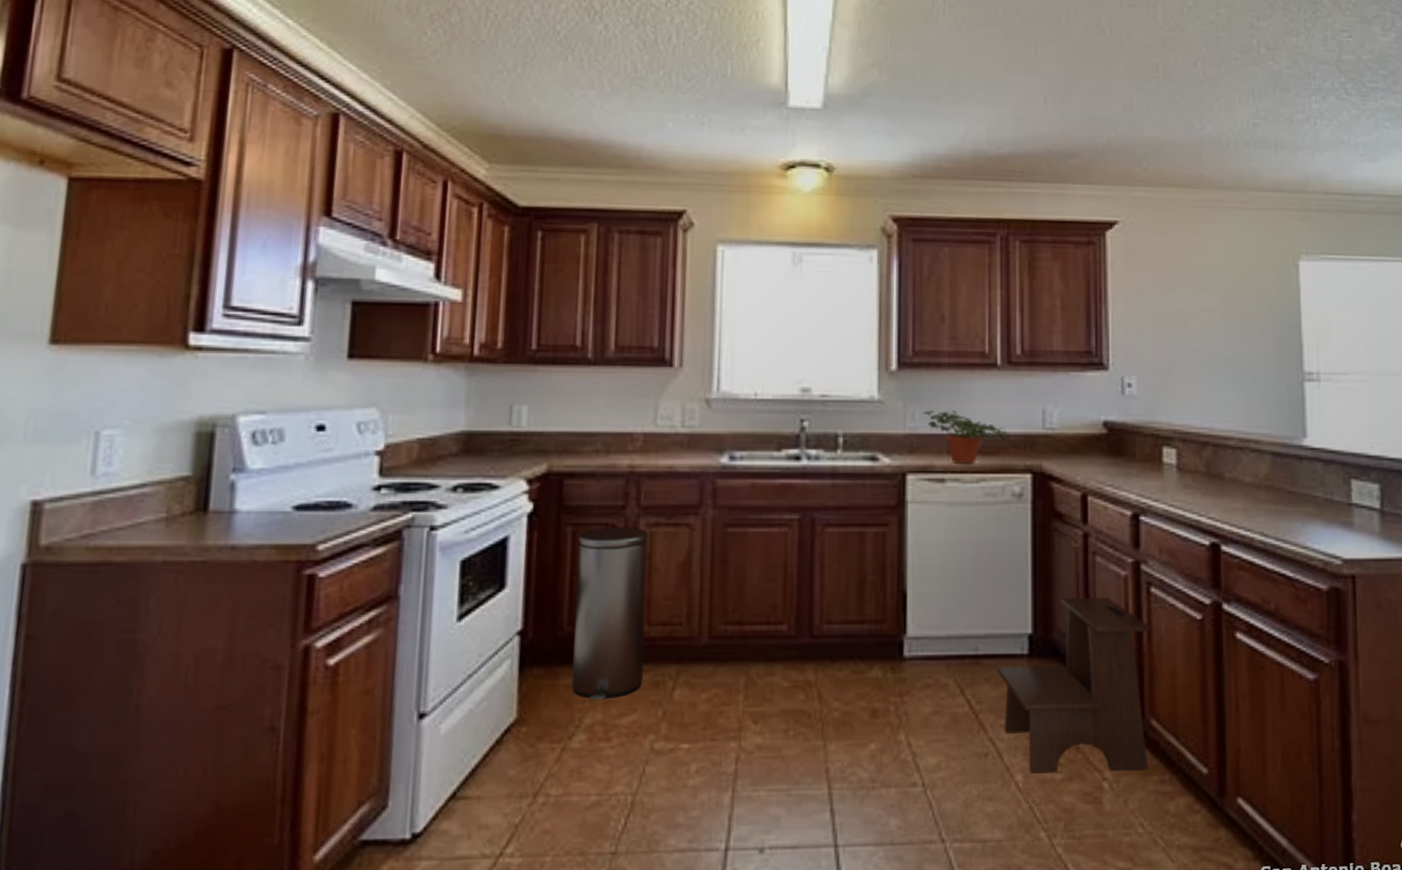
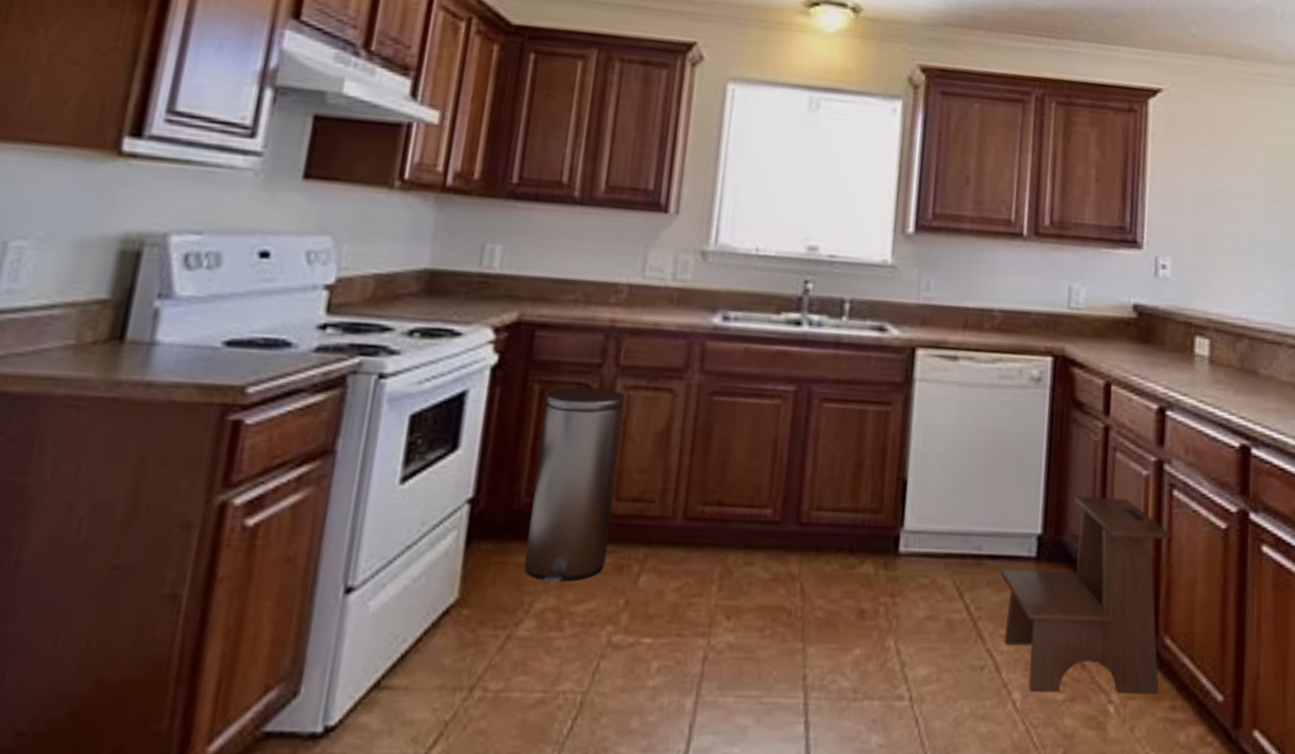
potted plant: present [923,410,1012,464] -> none [939,280,1033,342]

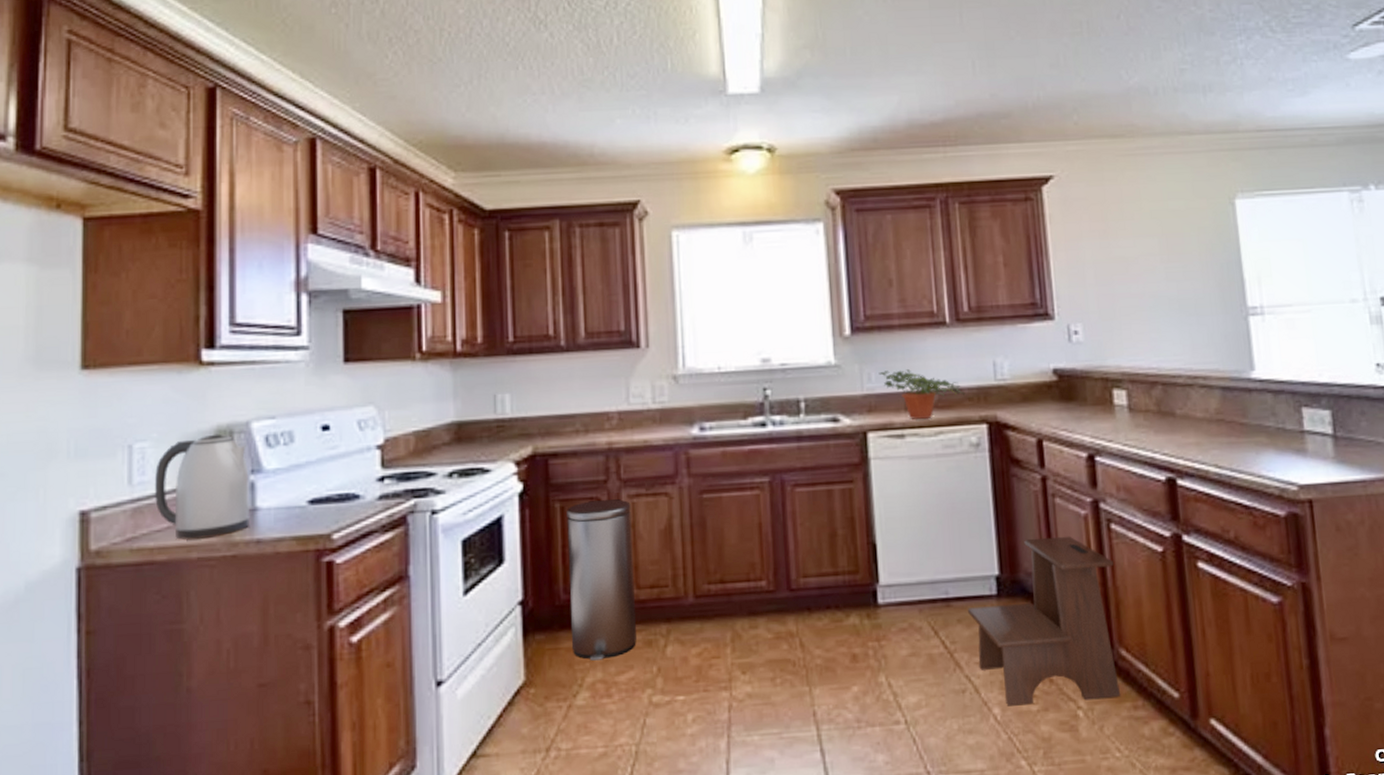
kettle: none [23,242,158,372] -> present [155,434,251,541]
potted plant: none [939,280,1033,342] -> present [878,369,966,419]

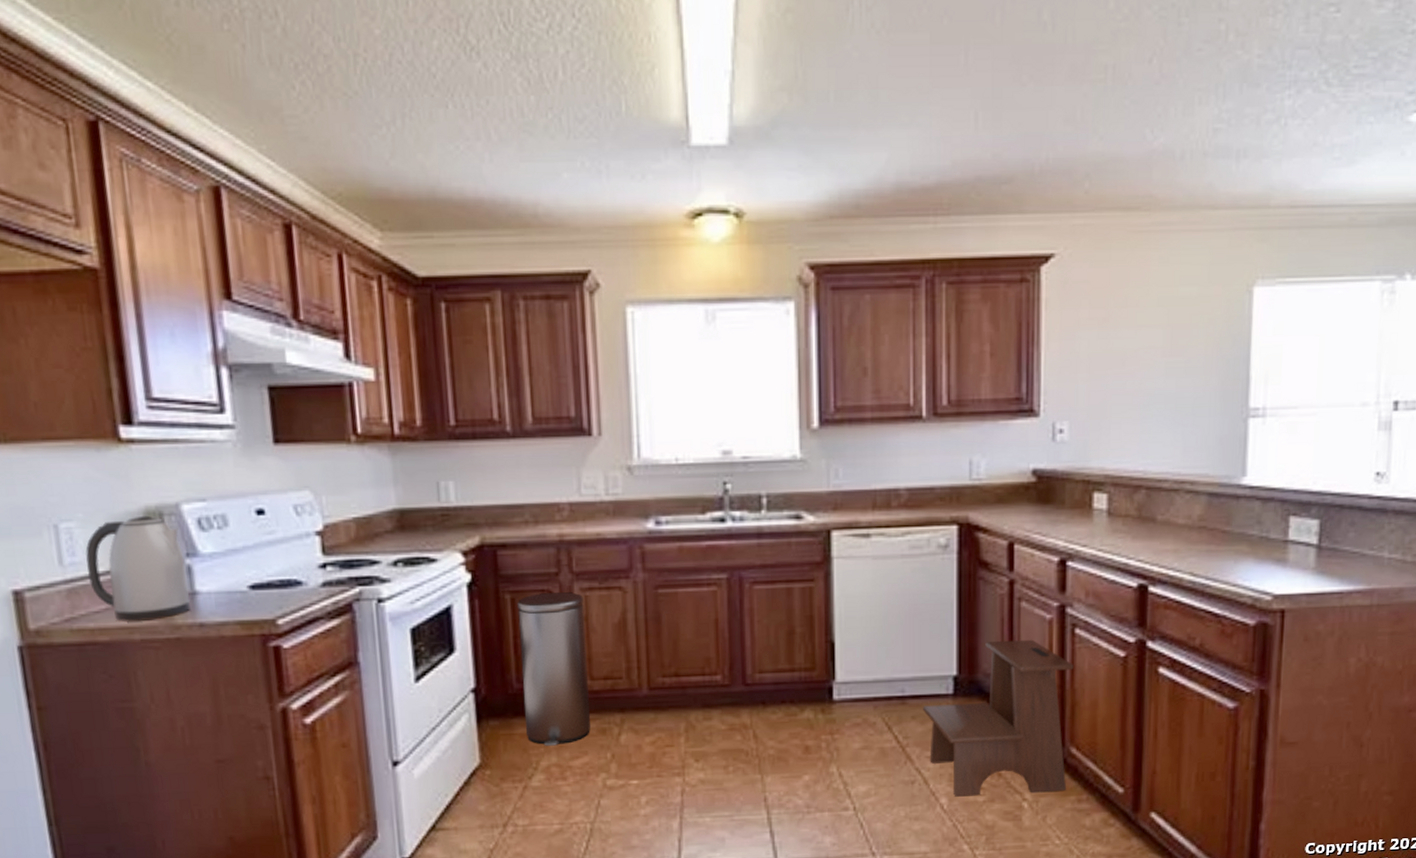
potted plant: present [878,369,966,419] -> none [846,466,937,518]

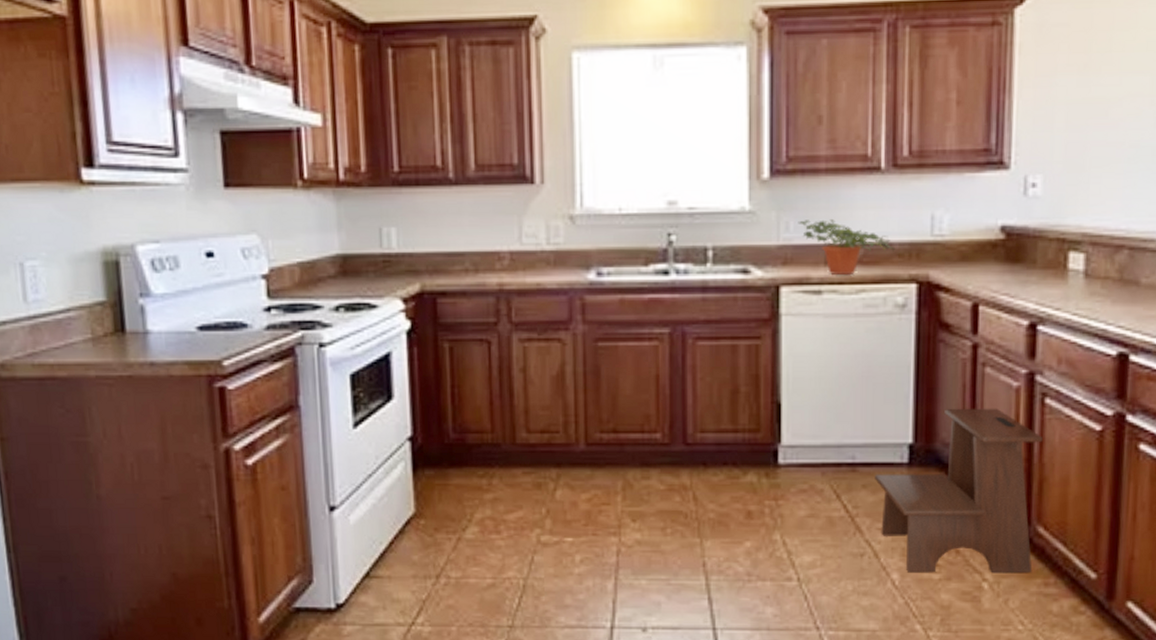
kettle: present [85,515,191,622] -> none [47,255,143,359]
pedal bin: present [517,592,590,746] -> none [455,343,526,498]
potted plant: none [846,466,937,518] -> present [798,219,896,275]

